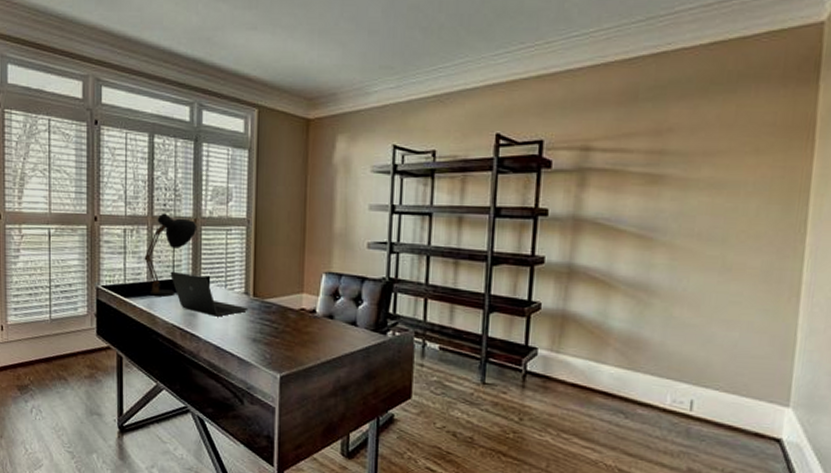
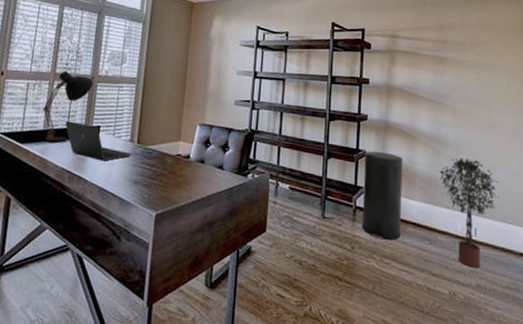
pedal bin: none [533,303,593,412] -> present [361,151,403,240]
potted tree: none [643,311,731,448] -> present [439,158,500,268]

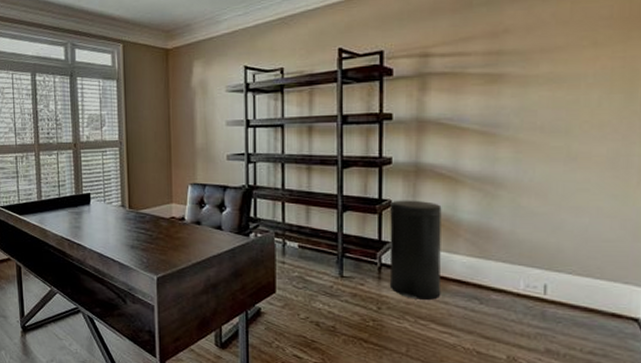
desk lamp: present [42,71,93,143] -> none [34,140,76,213]
laptop: present [65,121,132,161] -> none [56,190,125,228]
potted tree: present [439,158,500,268] -> none [493,201,582,330]

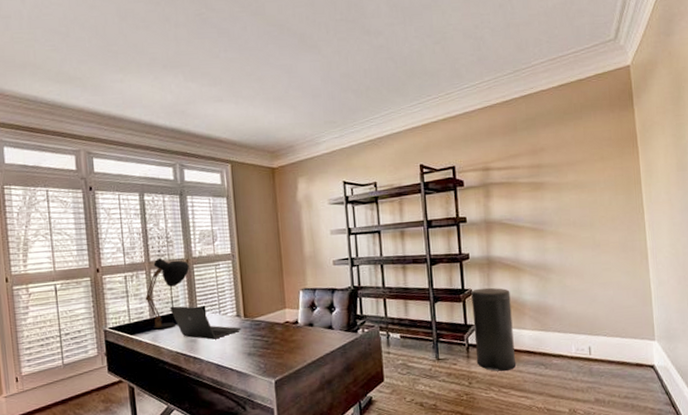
desk lamp: none [34,140,76,213] -> present [145,258,189,330]
laptop: none [56,190,125,228] -> present [170,306,241,340]

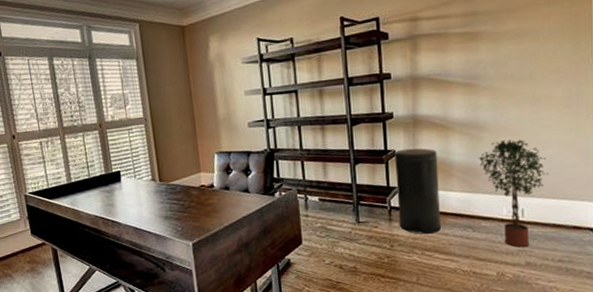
desk lamp: present [145,258,189,330] -> none [61,123,103,194]
laptop: present [170,306,241,340] -> none [86,171,157,204]
potted tree: none [548,280,611,384] -> present [479,139,548,247]

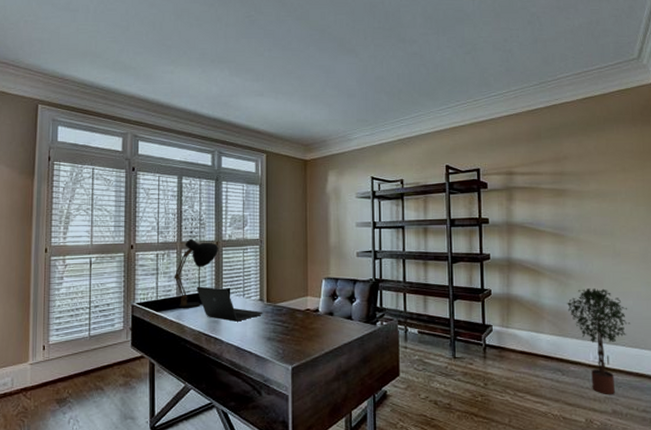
desk lamp: none [61,123,103,194] -> present [174,239,218,308]
laptop: none [86,171,157,204] -> present [196,286,263,322]
pedal bin: present [394,148,442,235] -> none [490,289,533,374]

